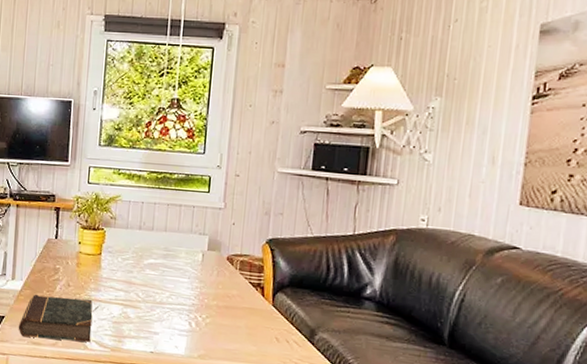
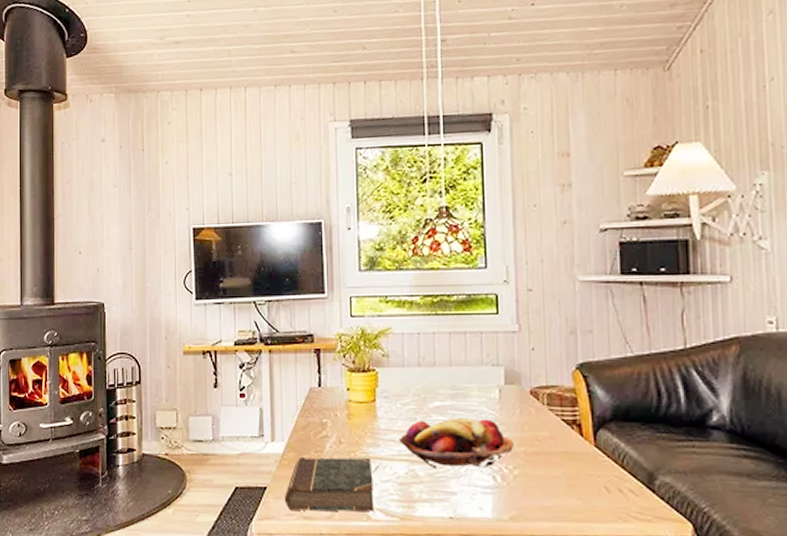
fruit basket: none [117,273,208,316] -> present [399,418,513,468]

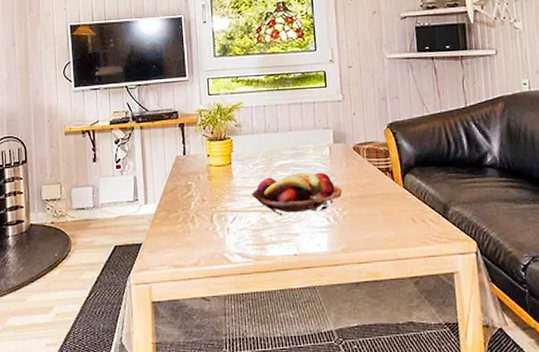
book: present [284,456,374,512] -> none [157,212,233,262]

